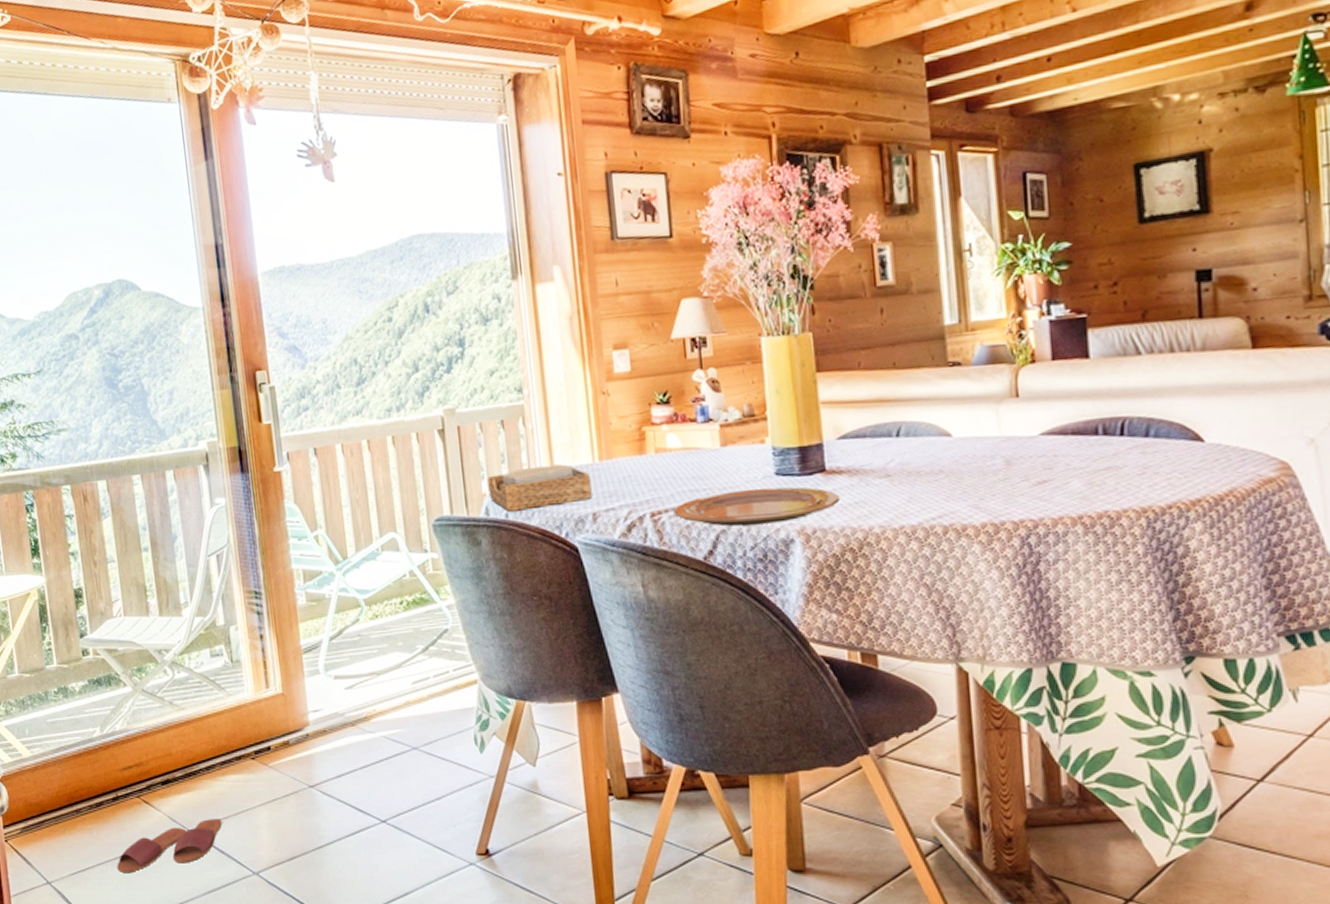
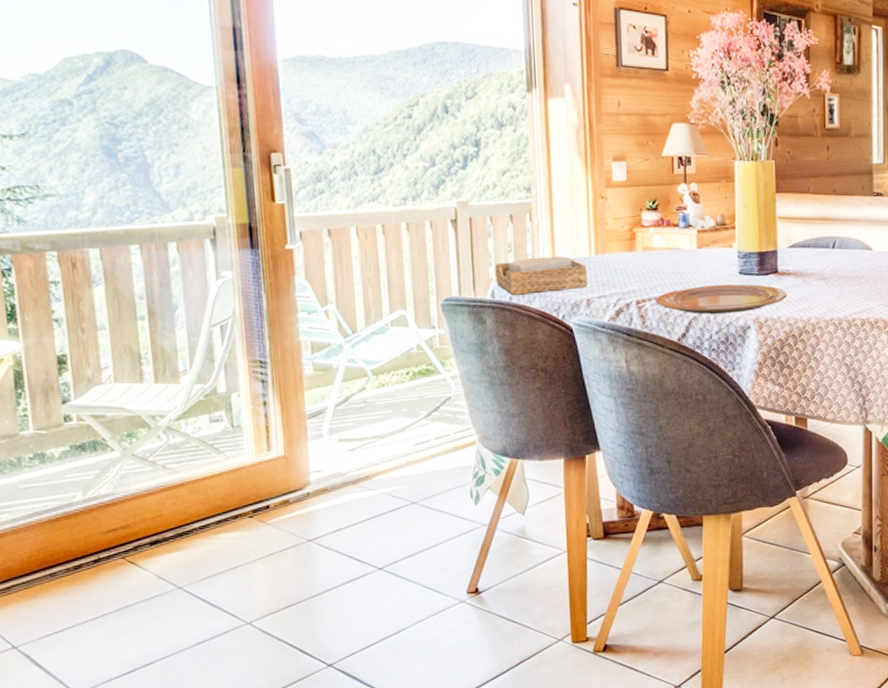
slippers: present [117,819,222,874] -> none [96,575,215,633]

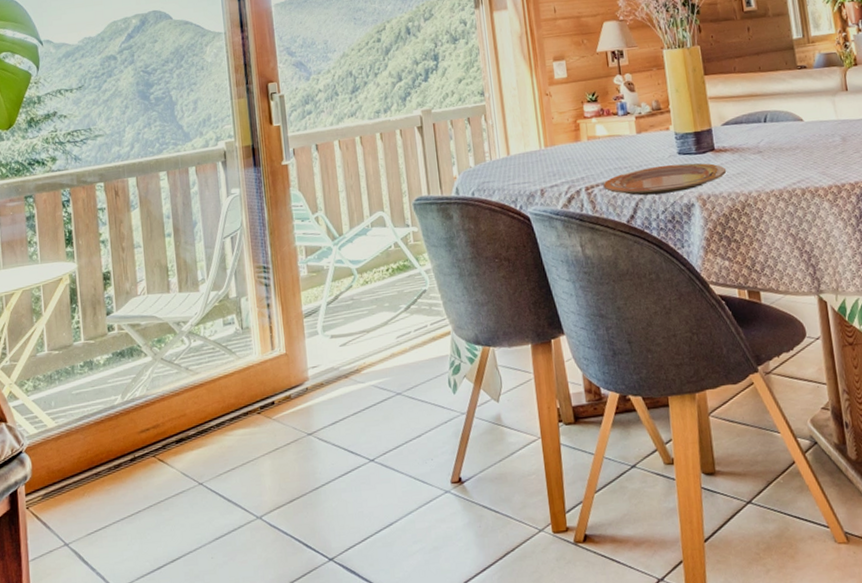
napkin holder: present [495,256,587,295] -> none [457,151,540,191]

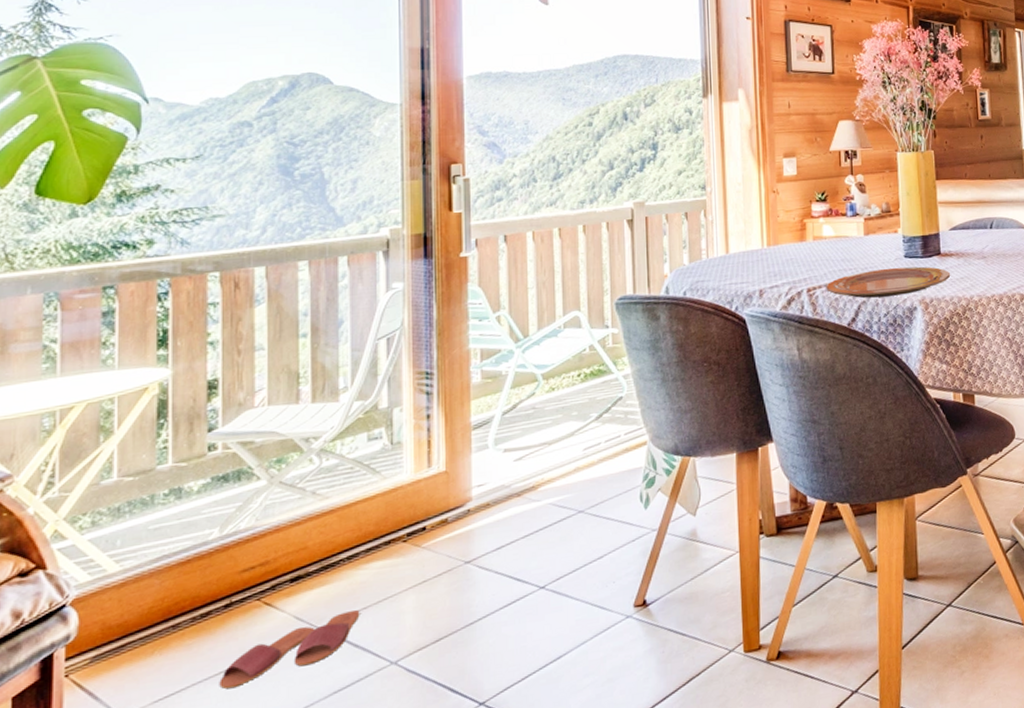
slippers: none [132,470,230,529] -> present [219,610,360,689]

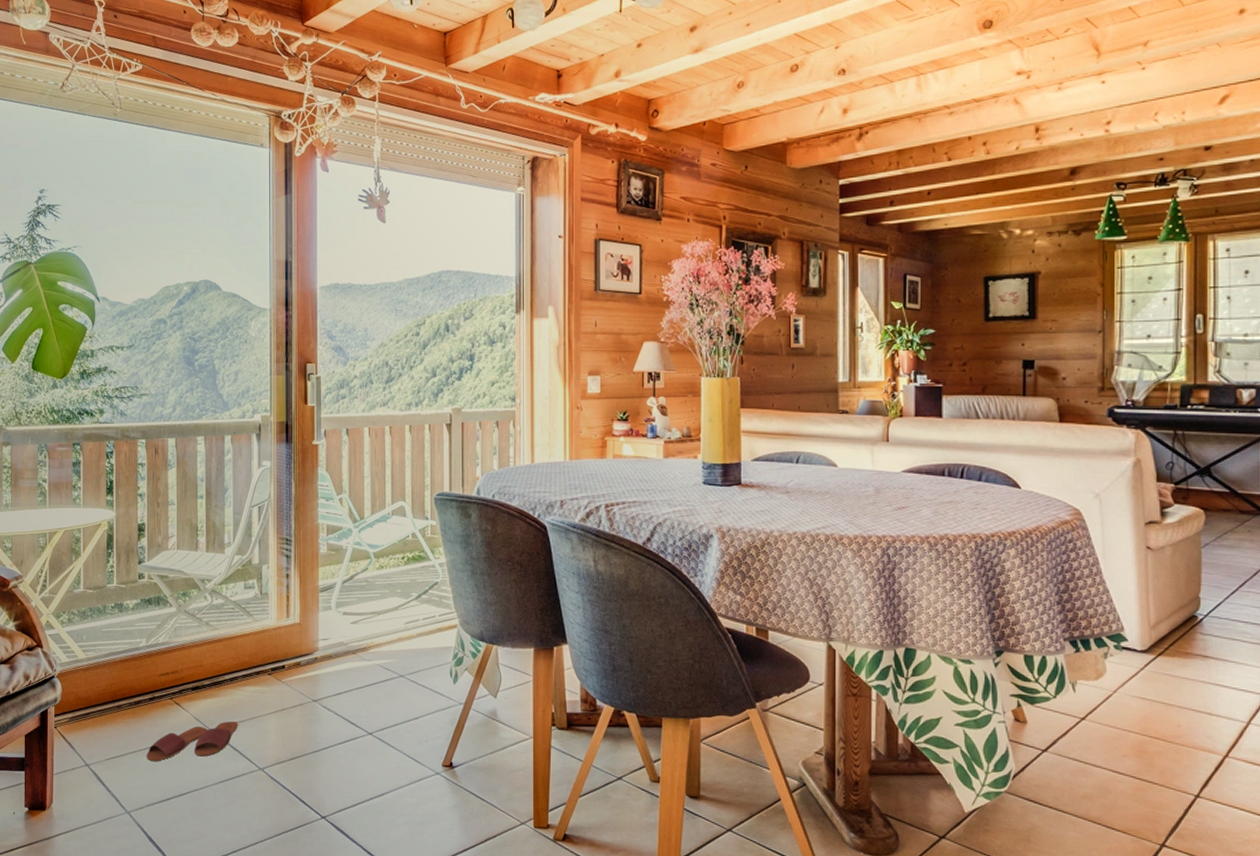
plate: present [826,266,951,298] -> none [623,493,751,521]

